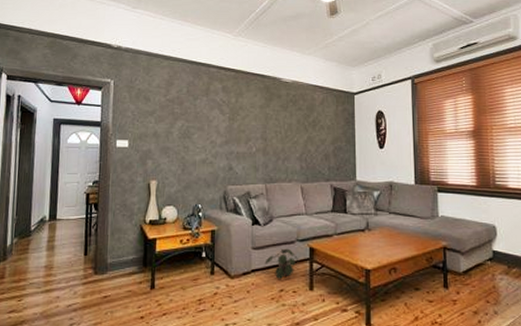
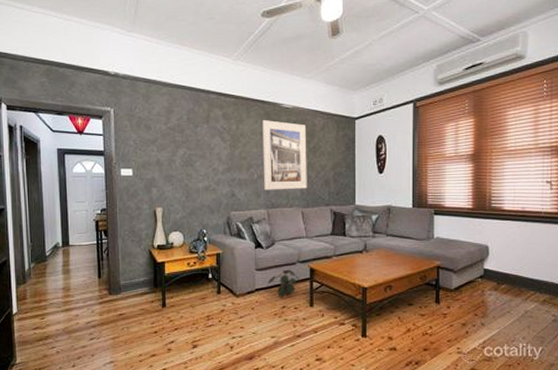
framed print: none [262,94,307,164] -> present [262,120,307,190]

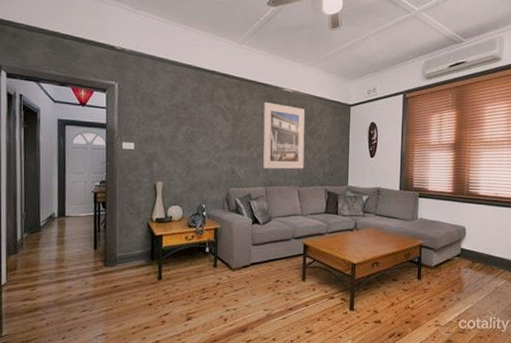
potted plant: present [268,269,300,297] -> none [263,245,294,271]

